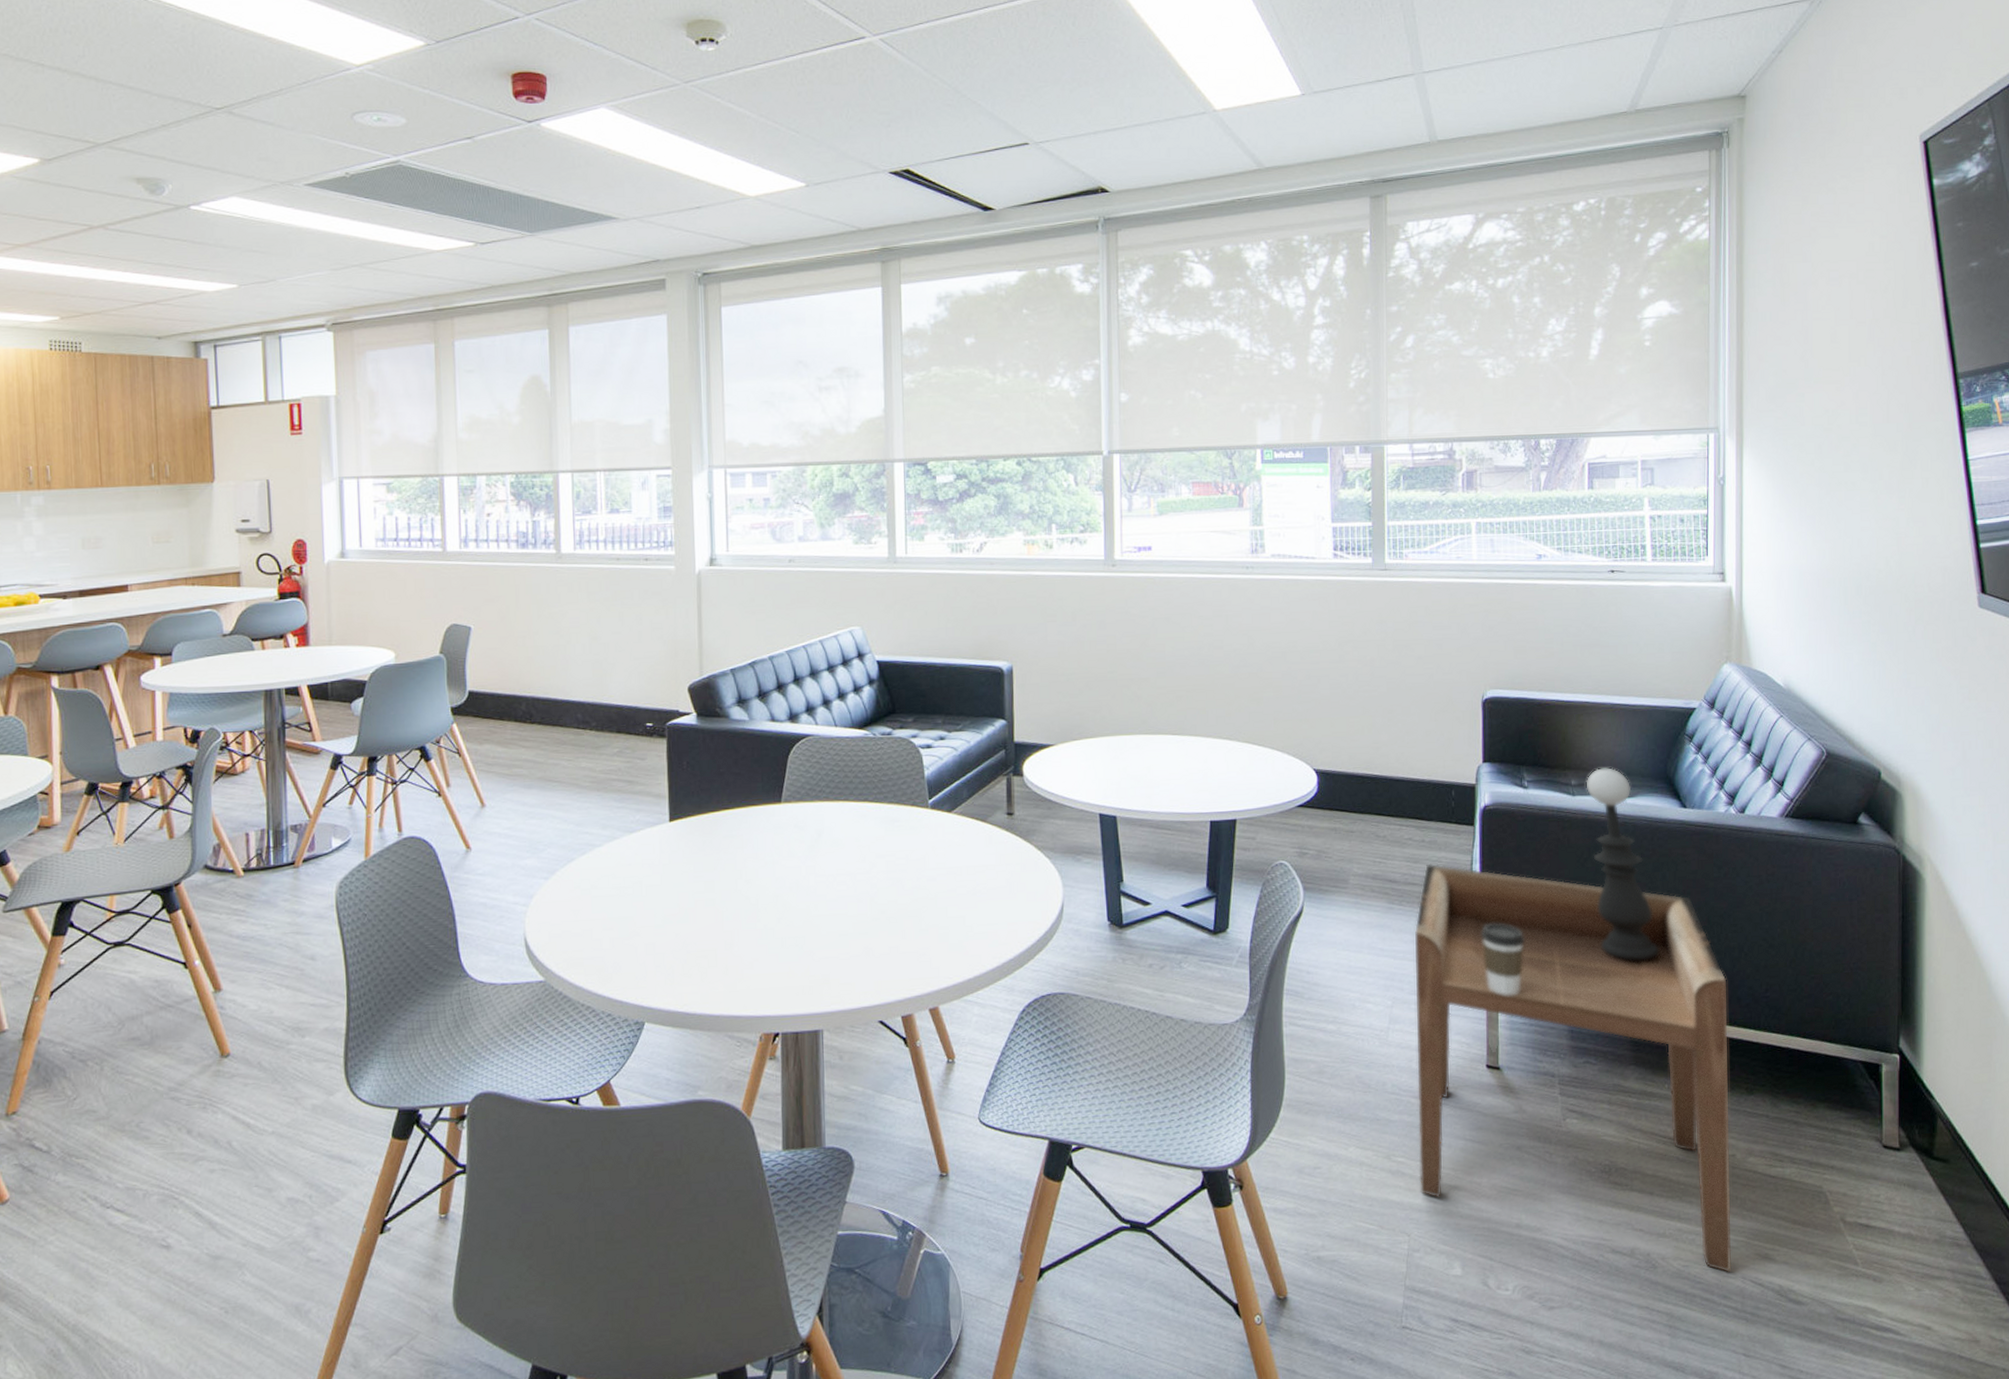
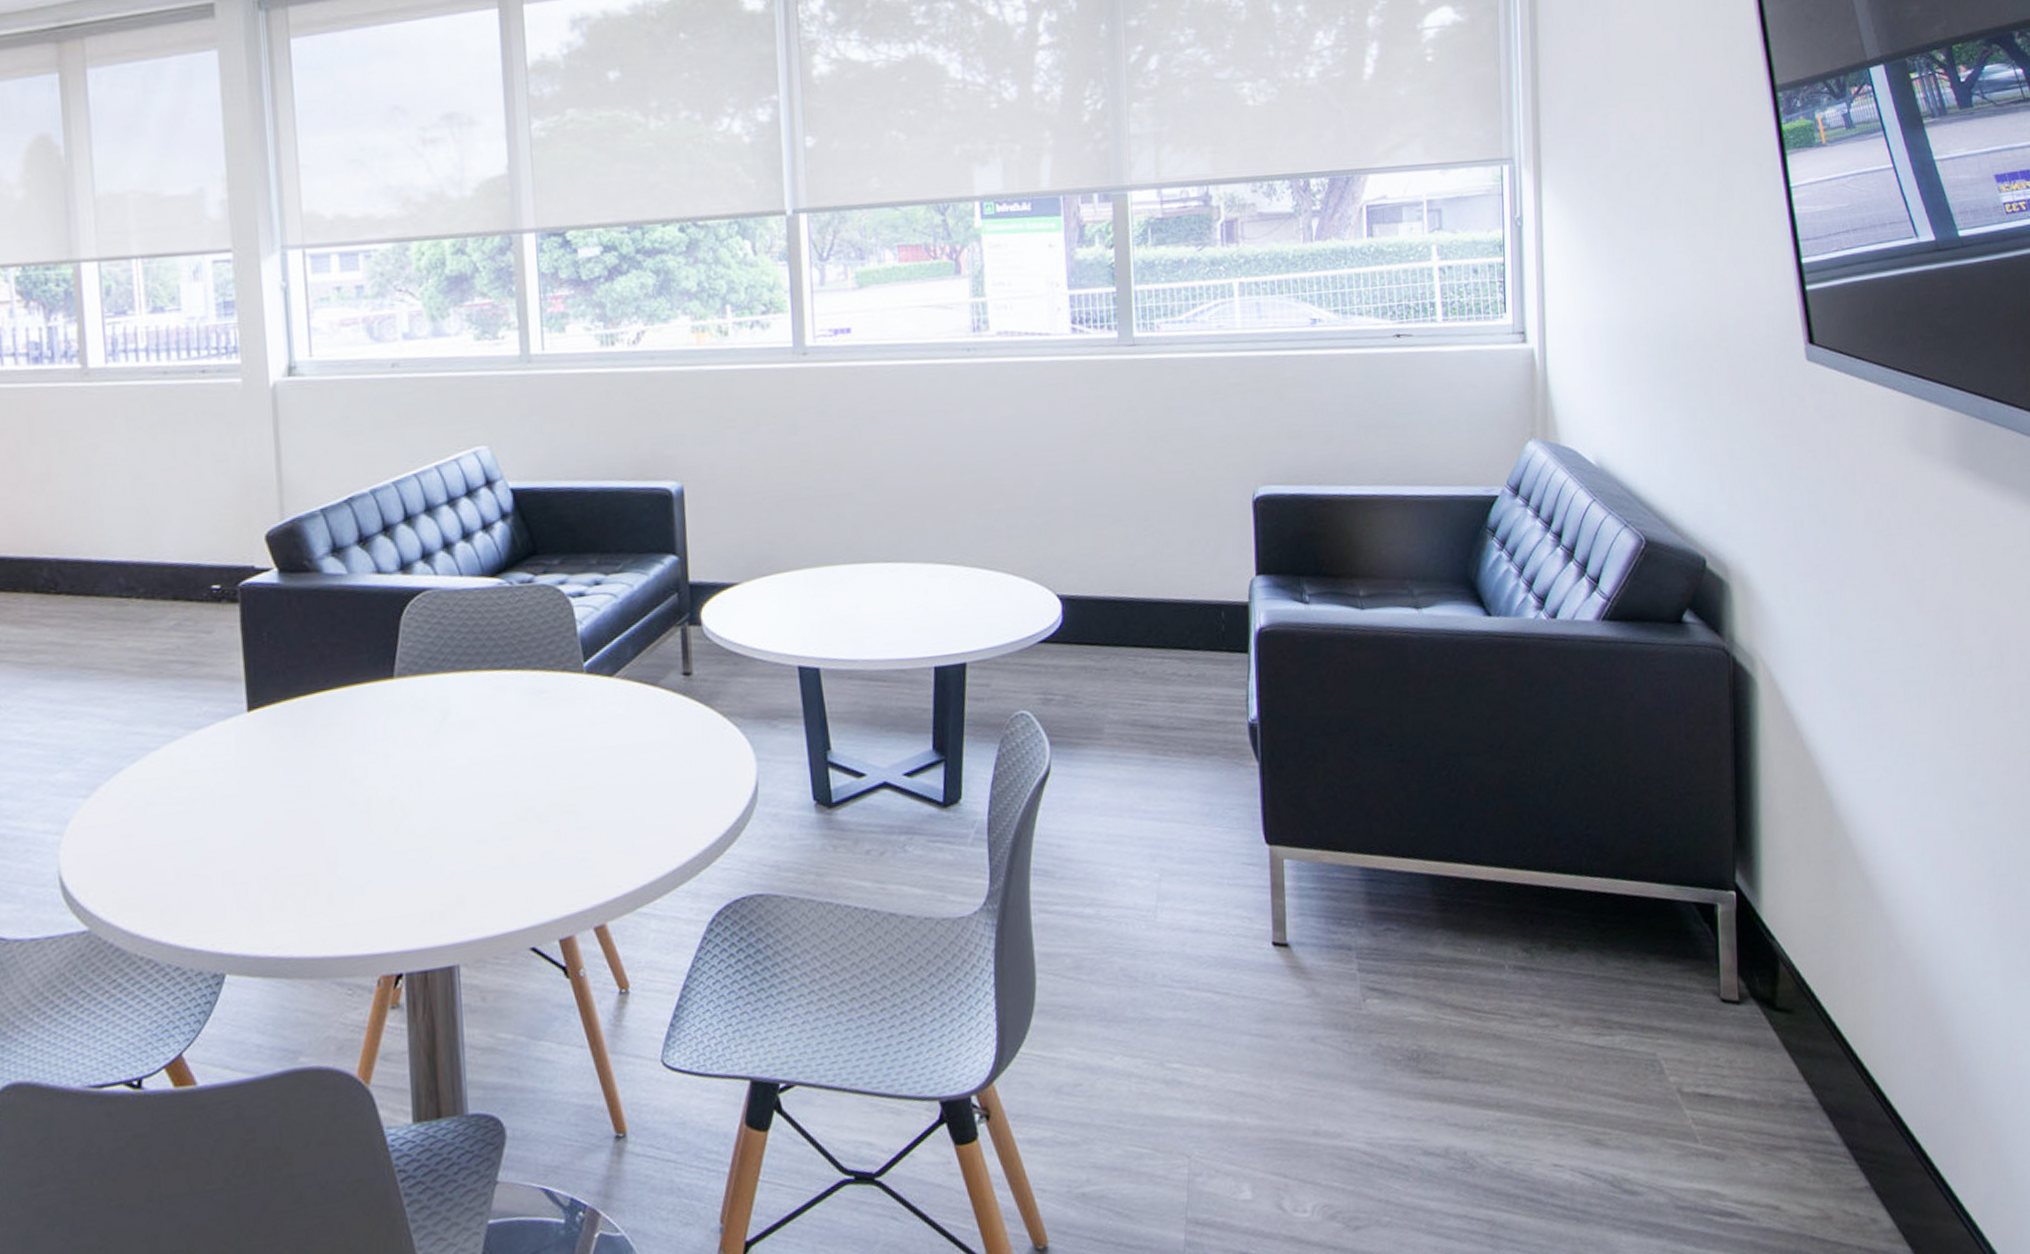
side table: present [1415,863,1732,1272] -> none [1183,702,1559,1166]
coffee cup: present [1481,923,1525,996] -> none [1261,769,1312,857]
table lamp: present [1586,767,1659,961] -> none [1376,572,1465,803]

